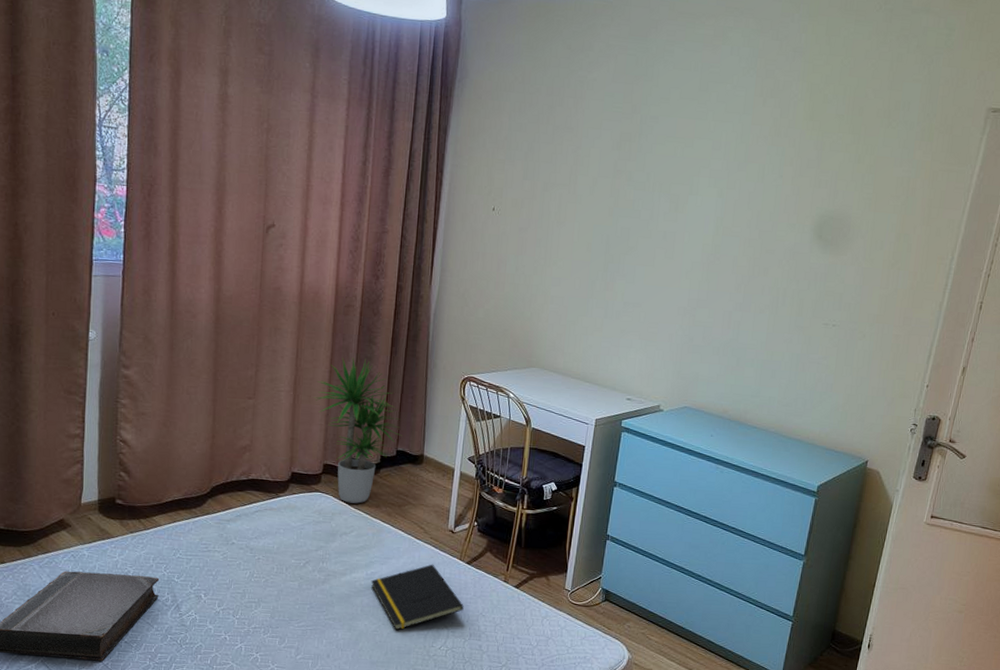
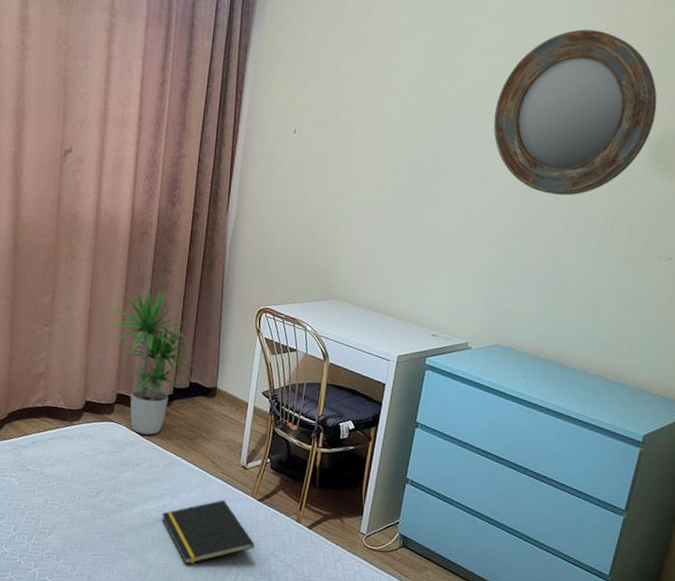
home mirror: none [676,120,818,269] -> present [493,29,657,196]

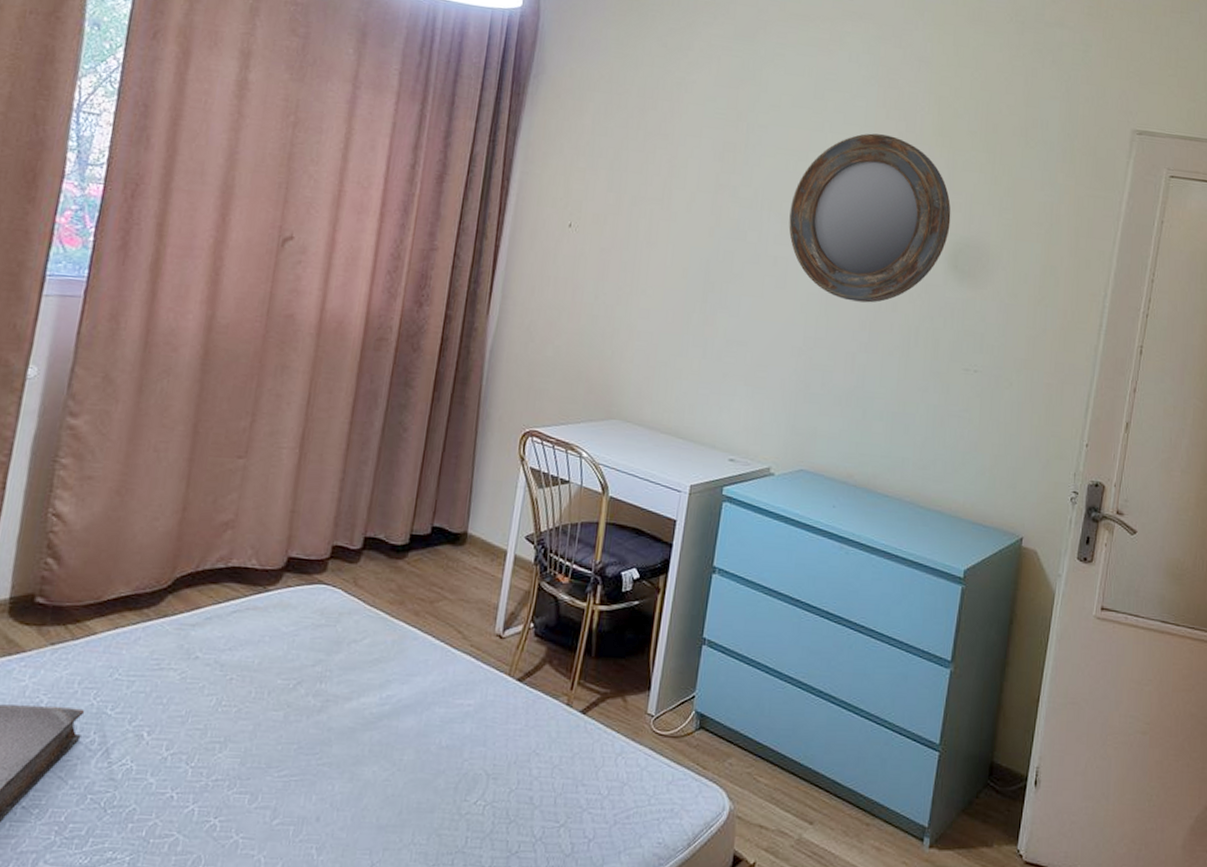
potted plant: present [108,286,196,435] -> none [326,405,441,599]
notepad: present [161,499,255,565] -> none [385,682,511,779]

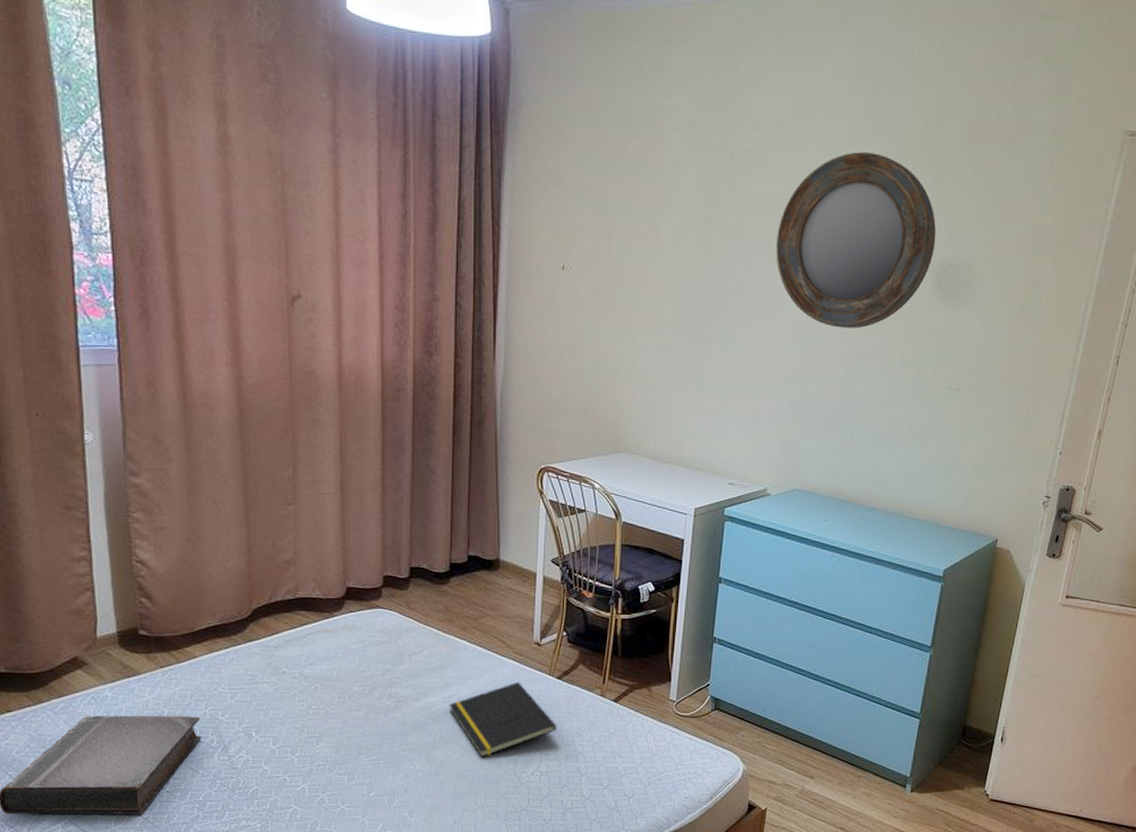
notepad: none [385,682,511,779] -> present [448,681,557,758]

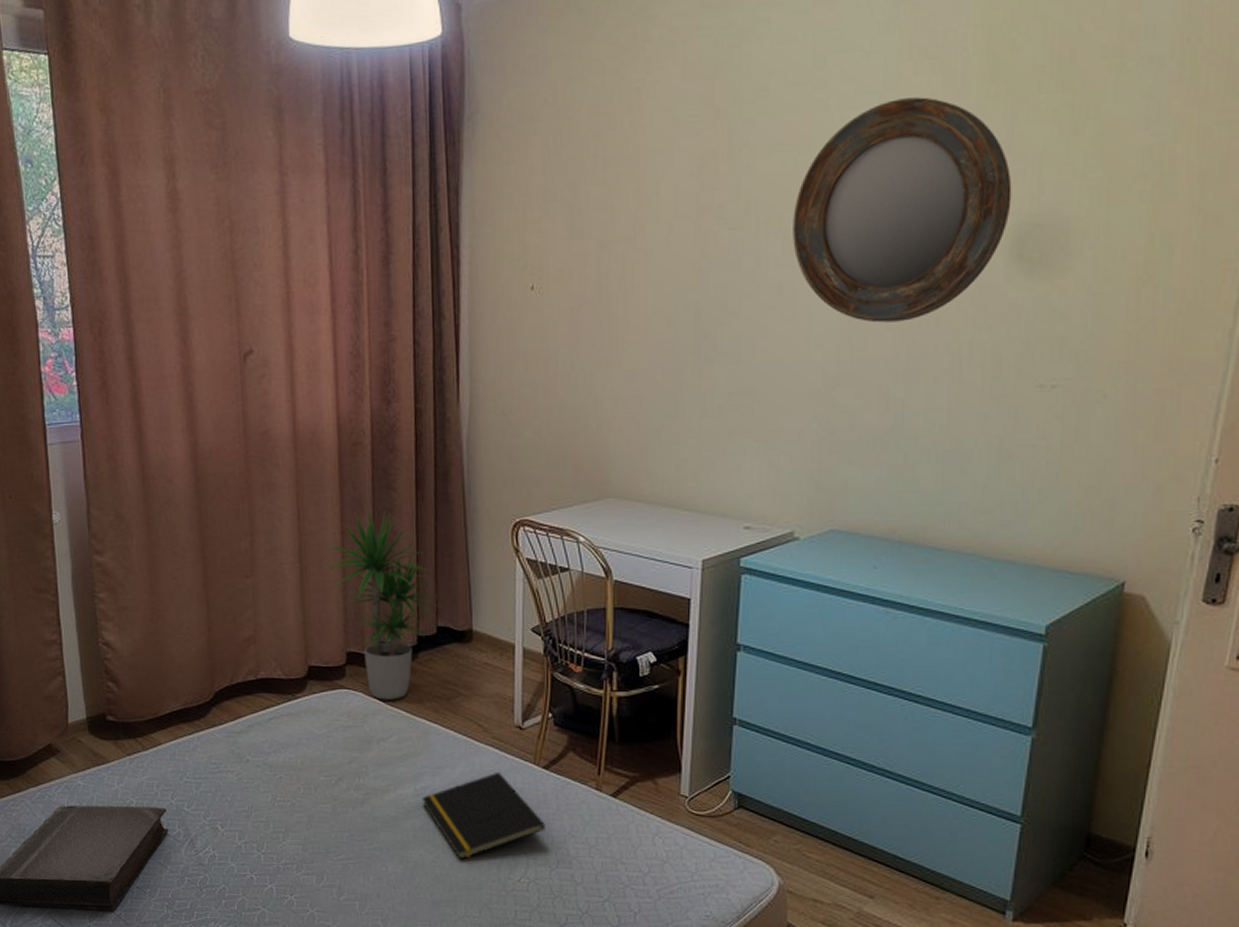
potted plant: none [365,450,473,619] -> present [325,510,442,700]

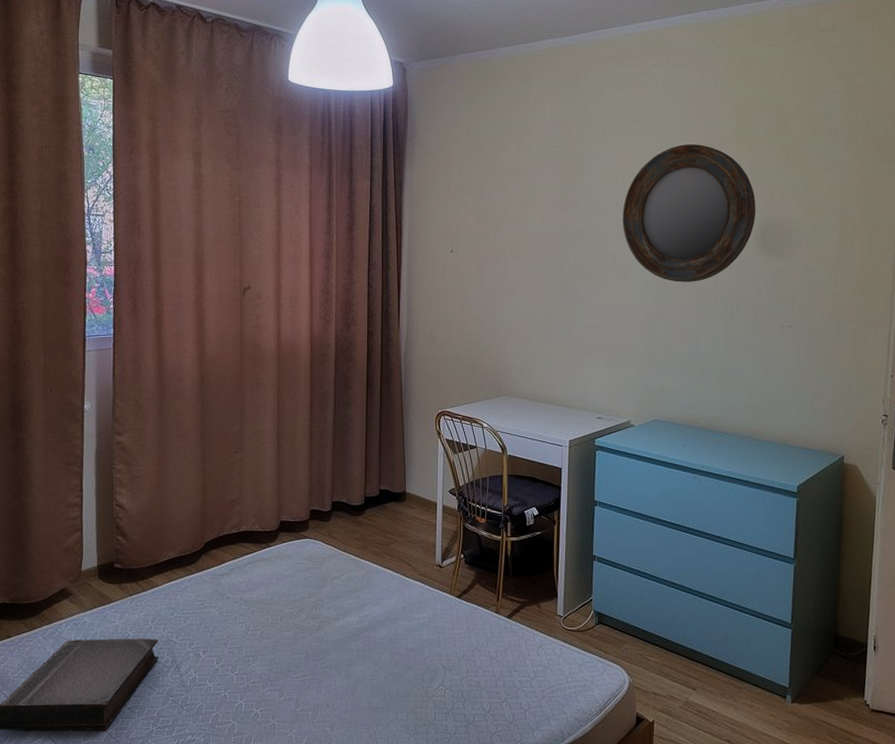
potted plant: present [325,510,442,700] -> none [296,403,384,547]
notepad: present [421,771,545,860] -> none [364,601,458,673]

